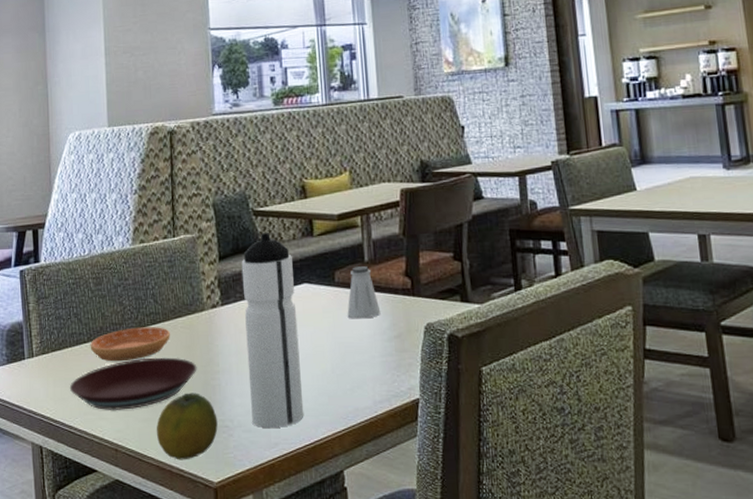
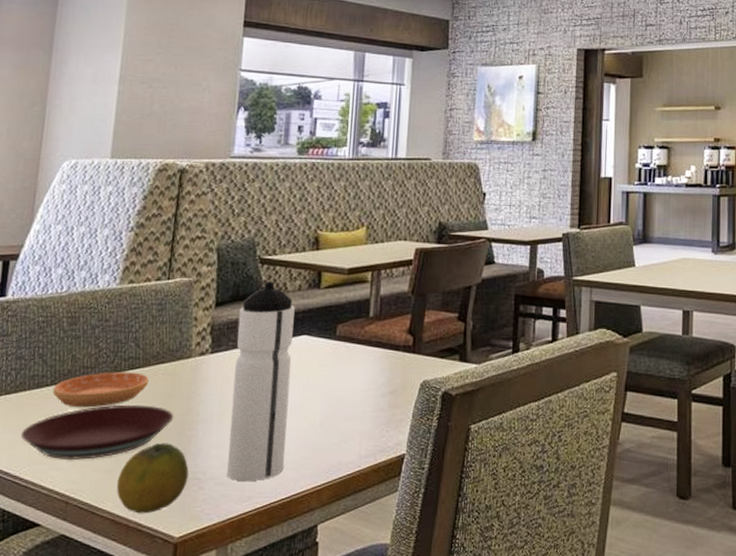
saltshaker: present [347,266,381,319] -> none [344,321,379,374]

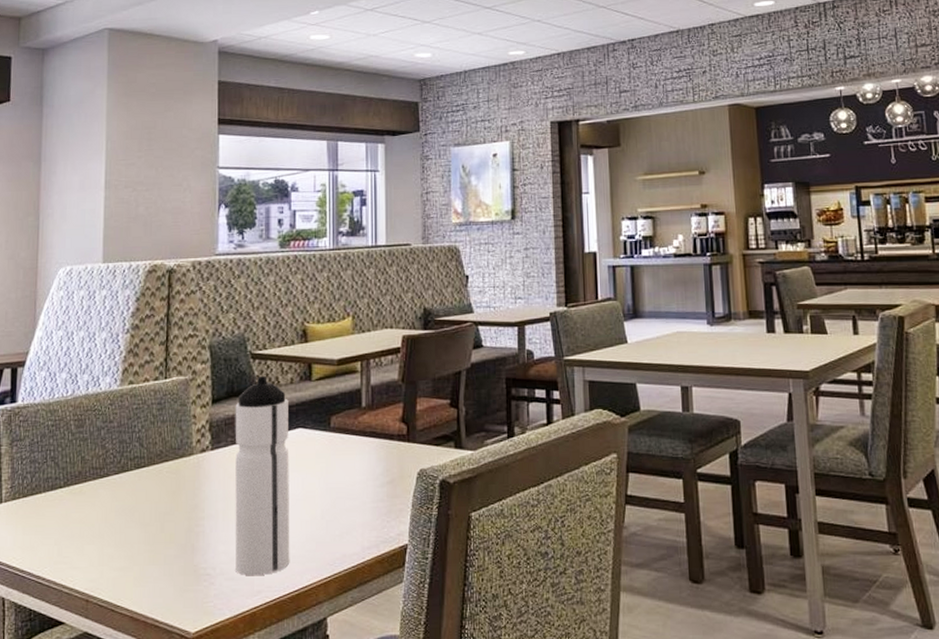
plate: present [20,404,174,461] -> none [40,503,181,560]
saucer: present [52,372,149,408] -> none [66,471,154,508]
fruit: present [116,443,189,514] -> none [132,540,199,610]

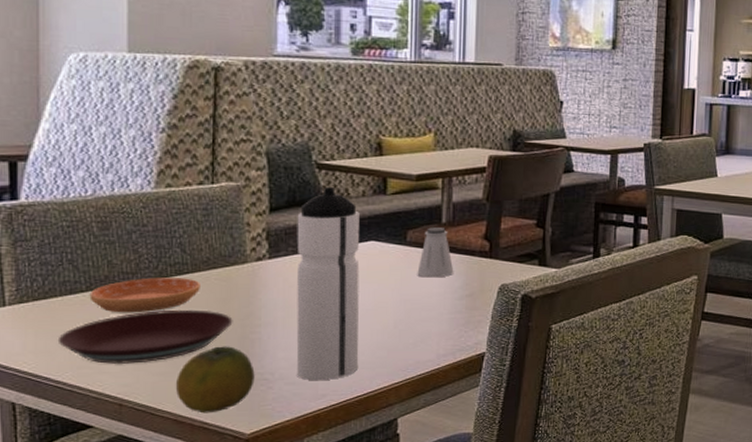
plate: none [40,503,181,560] -> present [57,309,233,365]
saucer: none [66,471,154,508] -> present [89,277,200,313]
fruit: none [132,540,199,610] -> present [175,346,255,414]
saltshaker: none [341,412,375,465] -> present [417,227,454,278]

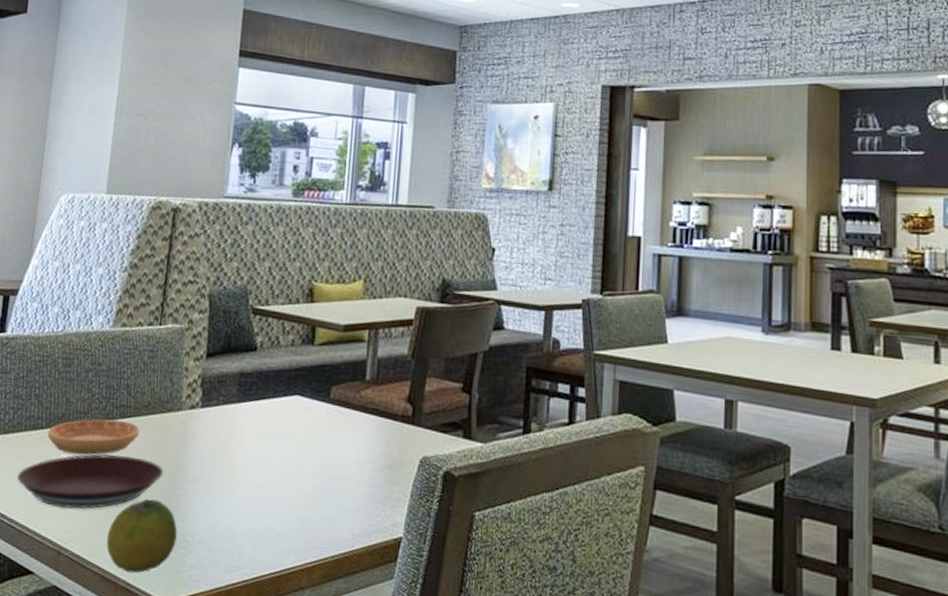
water bottle: present [296,187,360,381] -> none [215,334,287,550]
saltshaker: present [417,227,454,278] -> none [338,384,375,443]

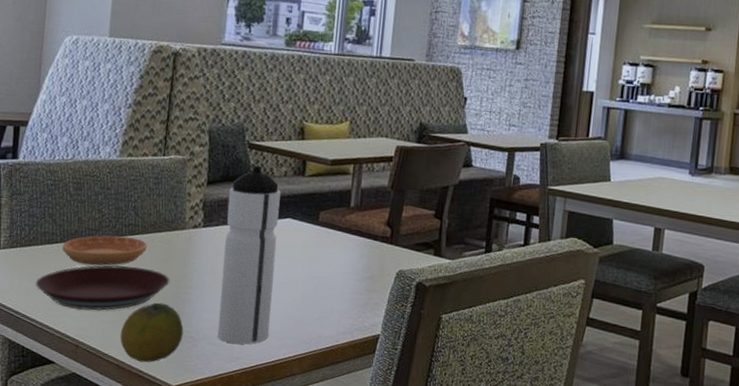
water bottle: none [215,334,287,550] -> present [217,165,281,345]

